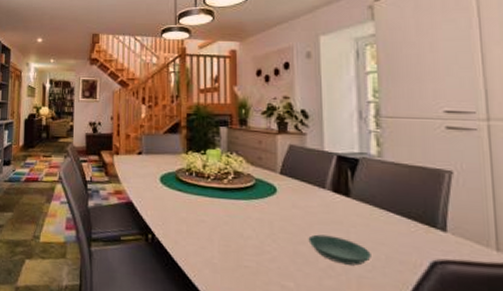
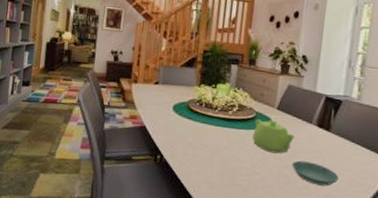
teapot: none [255,187,306,227] -> present [252,119,295,154]

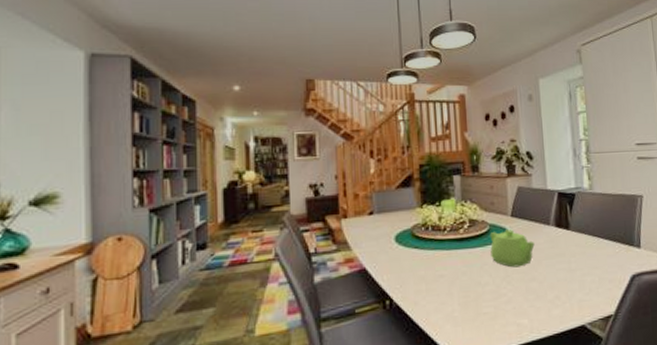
saucer: present [292,160,339,186] -> none [538,268,588,293]

